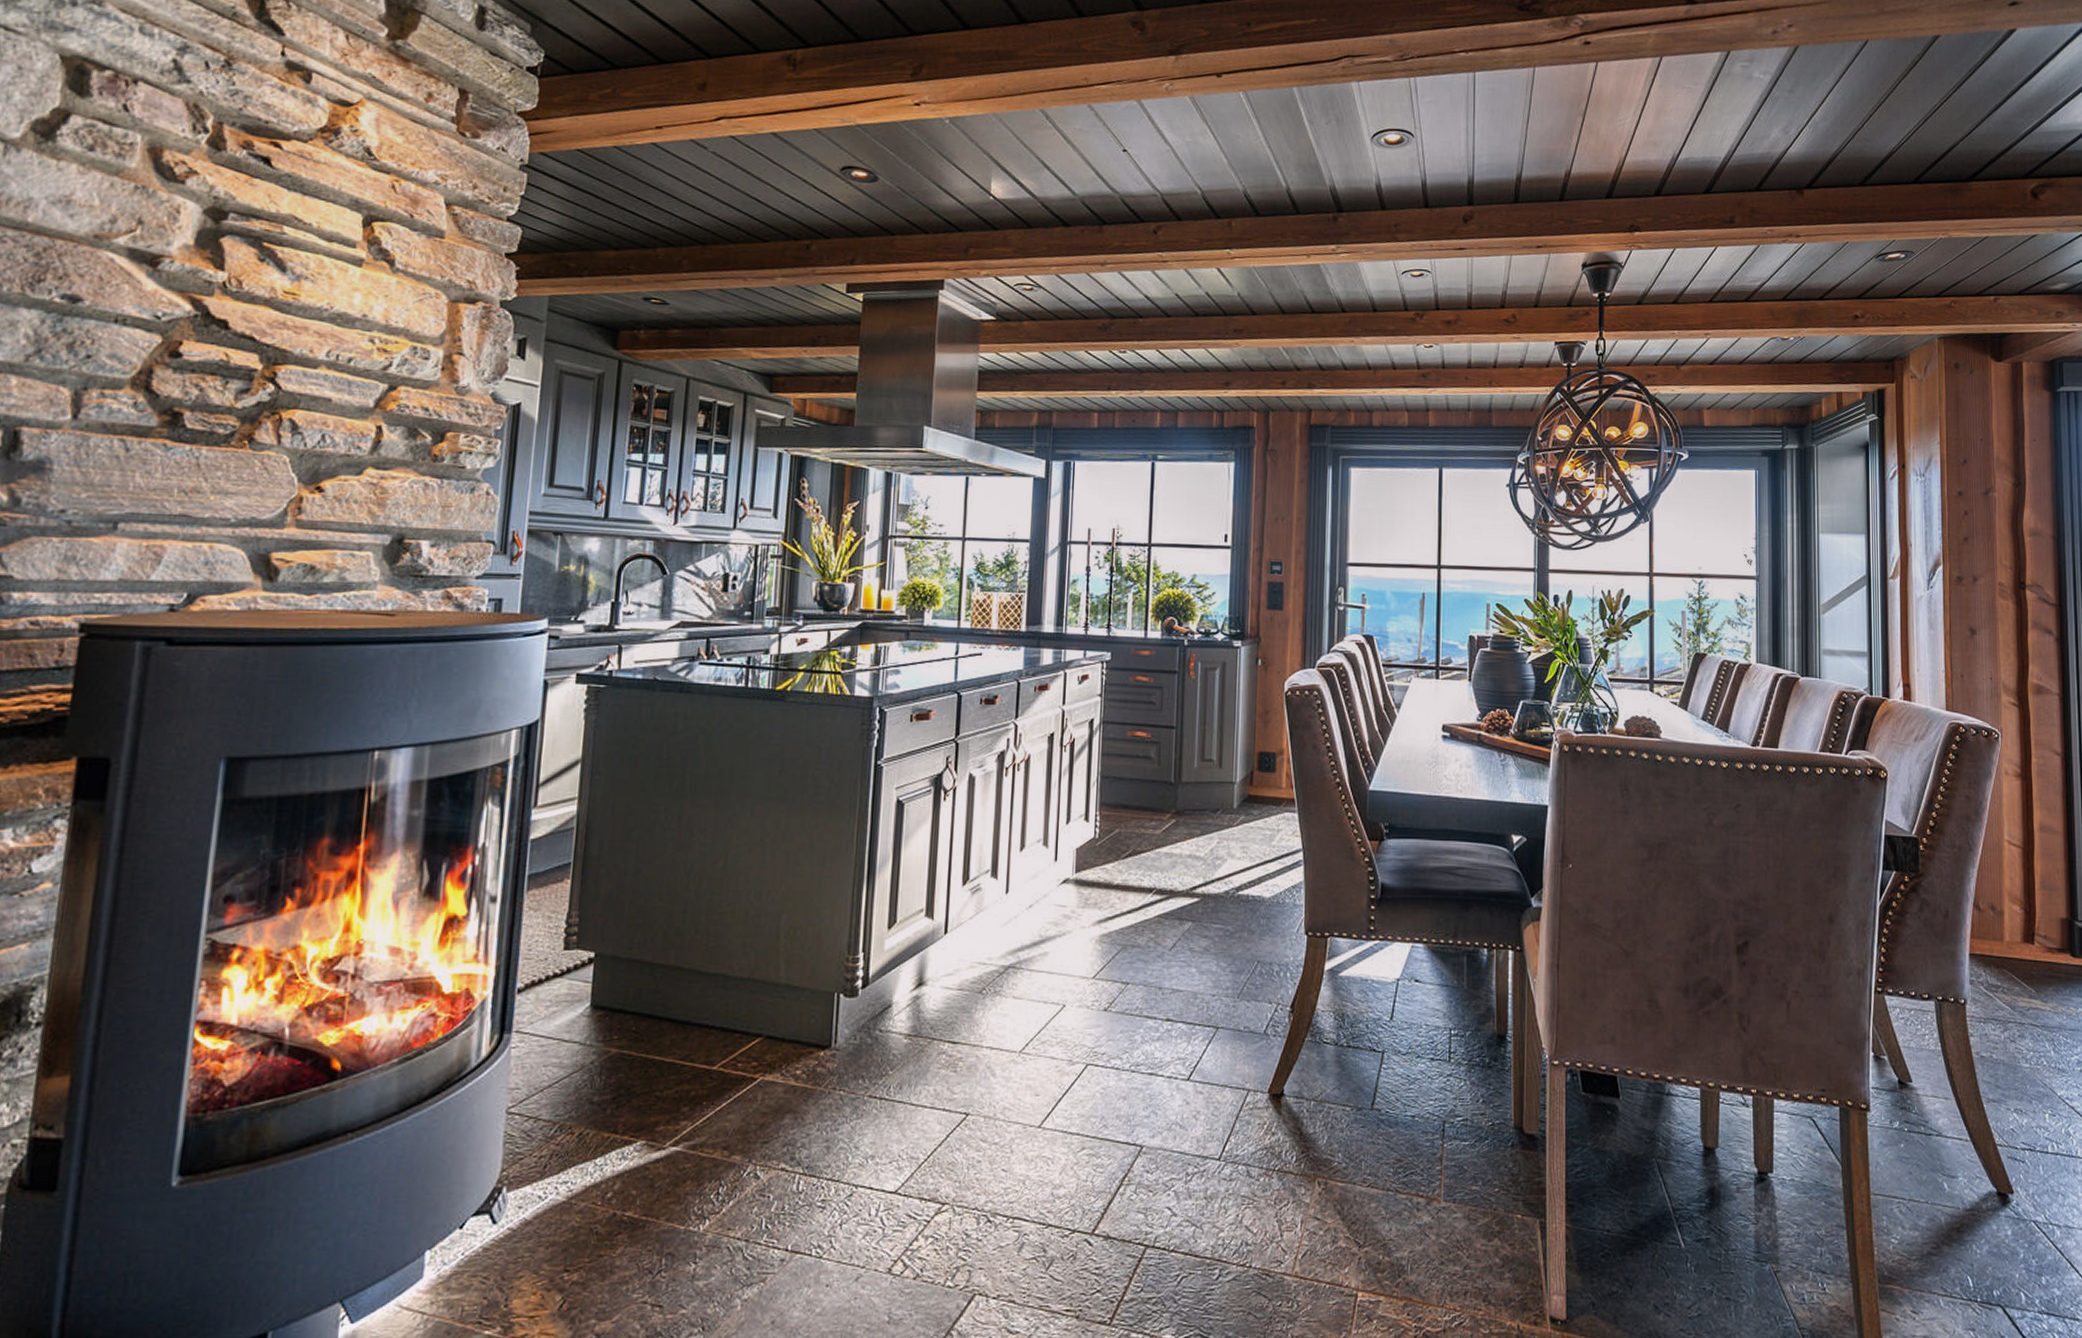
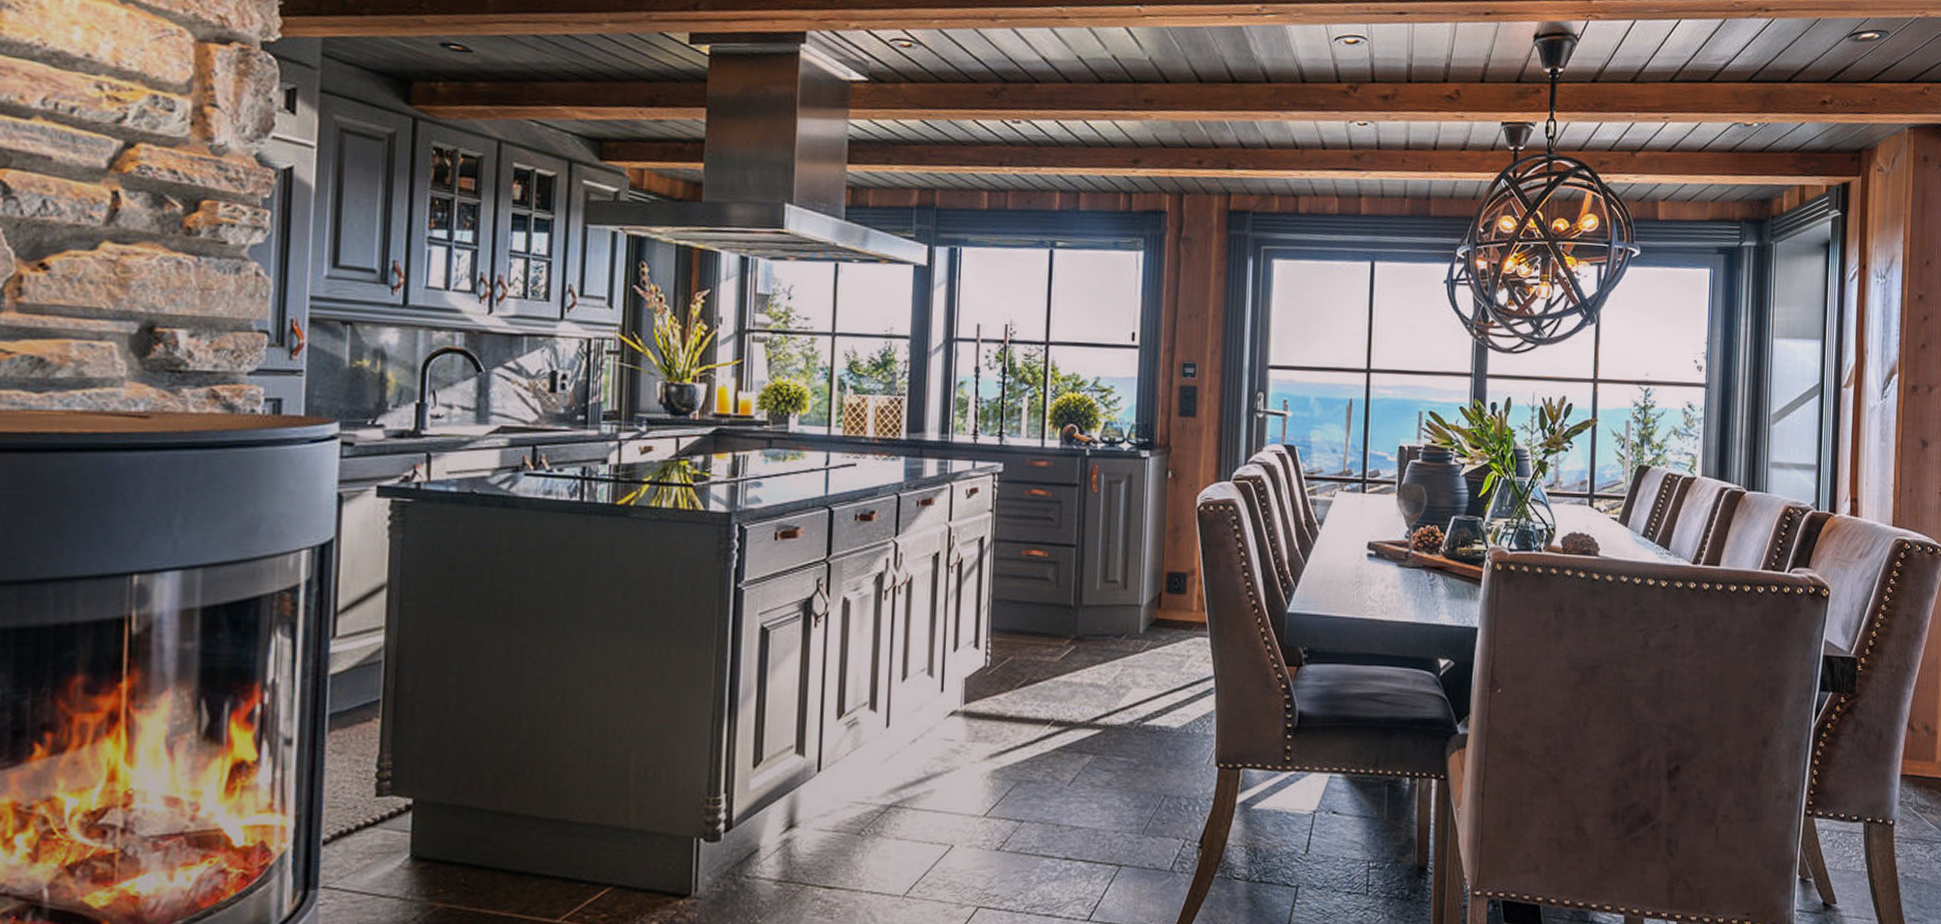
wineglass: none [1468,670,1497,750] -> present [1395,483,1428,569]

